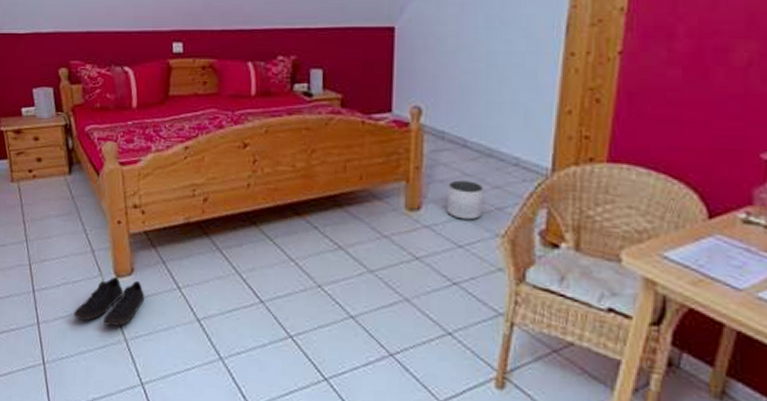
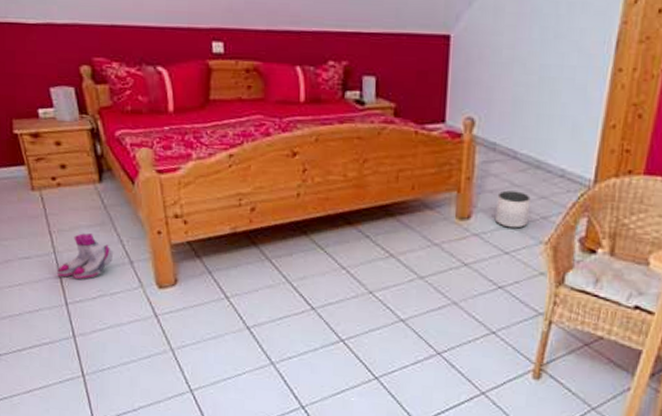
boots: none [27,222,78,268] -> present [57,233,114,280]
shoe: present [74,276,145,326] -> none [114,287,191,337]

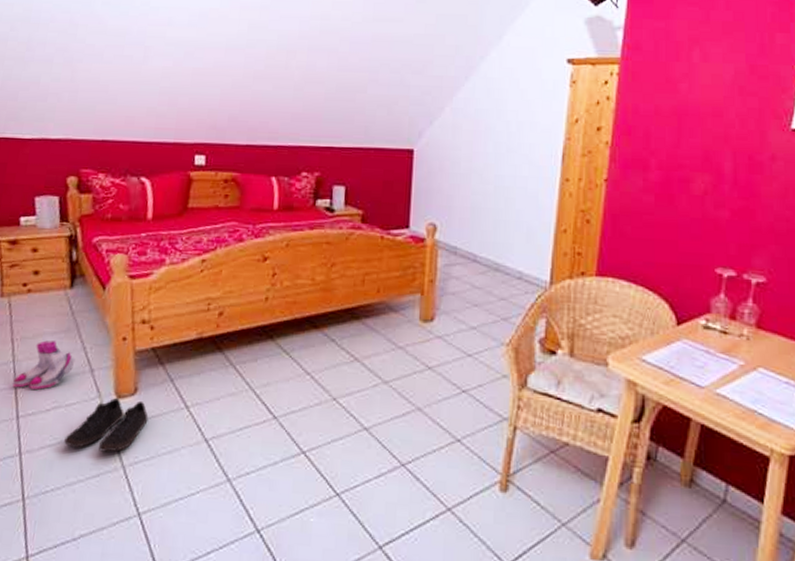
shoe: none [114,287,191,337] -> present [64,397,149,452]
planter: present [495,190,531,229] -> none [458,292,491,330]

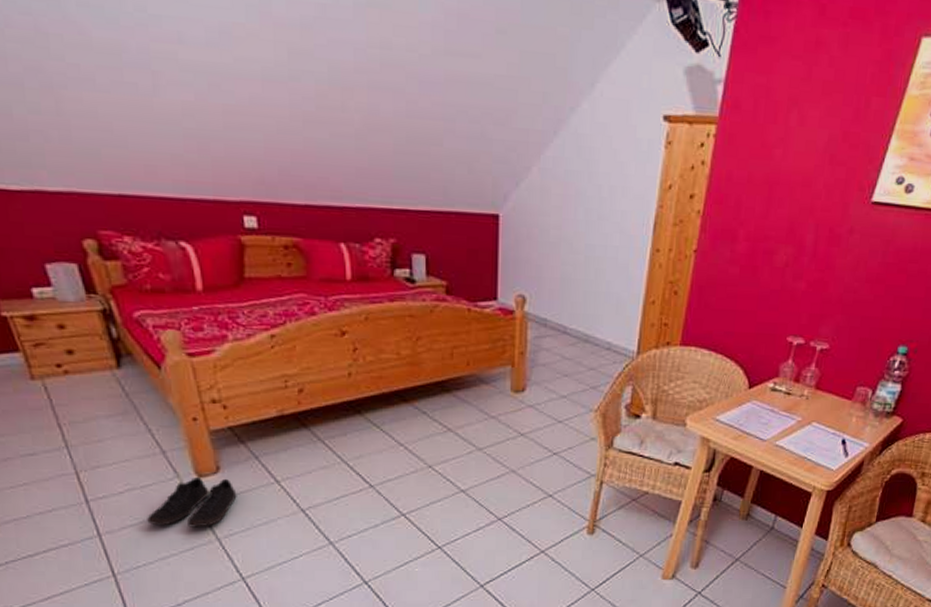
boots: present [13,340,76,391] -> none [72,424,142,475]

